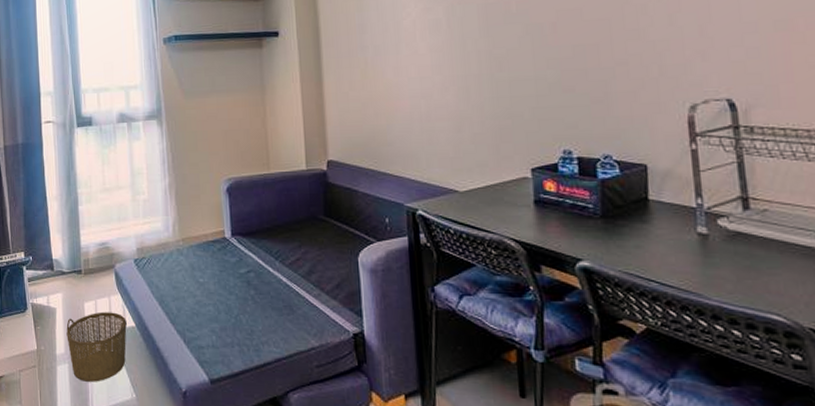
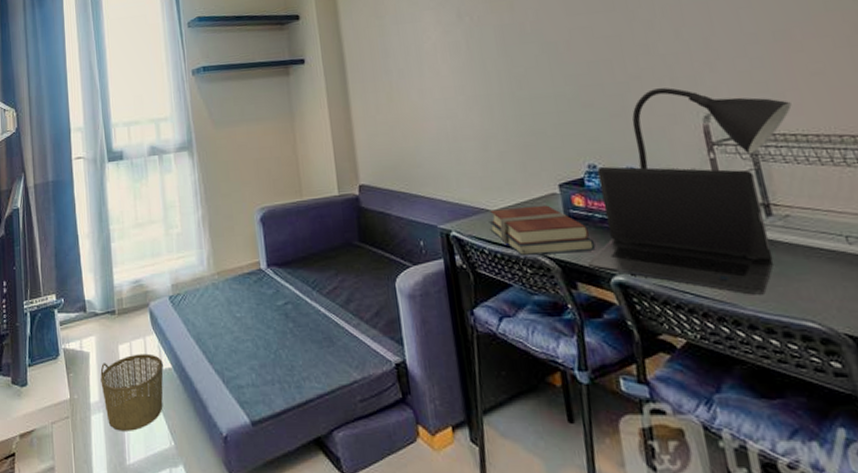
books: none [456,188,564,238] -> present [489,205,596,257]
laptop computer: none [553,152,746,286] -> present [587,166,775,295]
desk lamp: none [613,75,785,158] -> present [632,88,792,170]

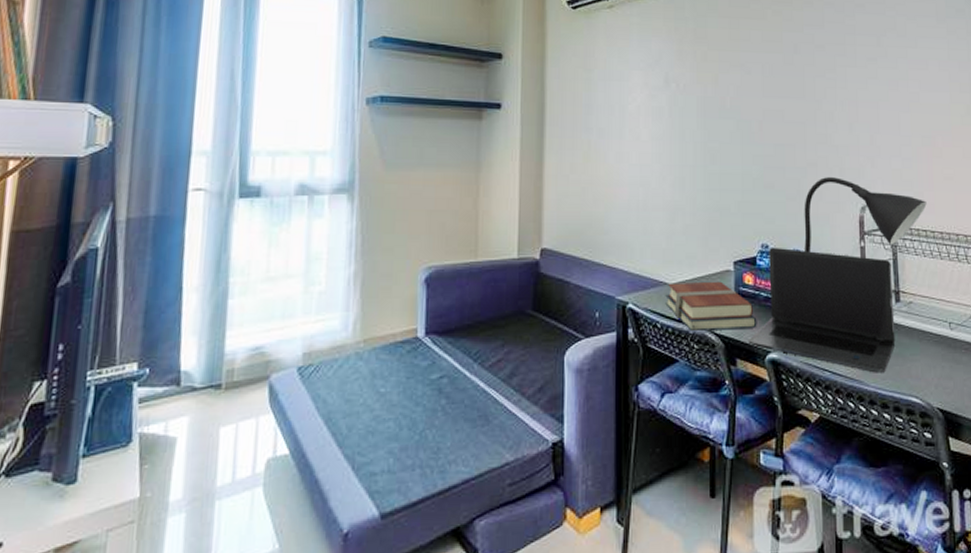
basket: present [100,353,164,431] -> none [187,437,278,535]

